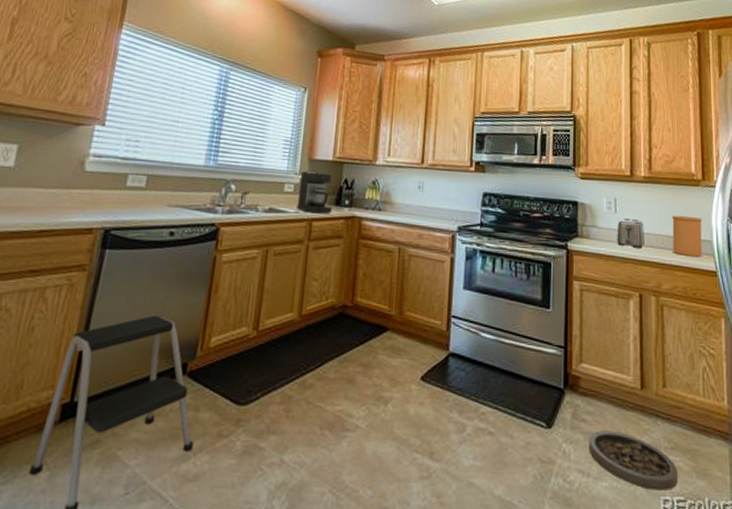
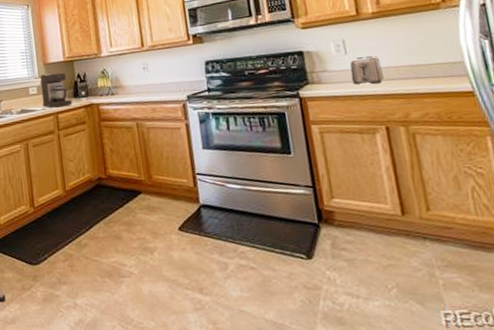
pet bowl: present [588,430,678,490] -> none [352,256,458,306]
canister: present [672,215,702,257] -> none [411,41,454,82]

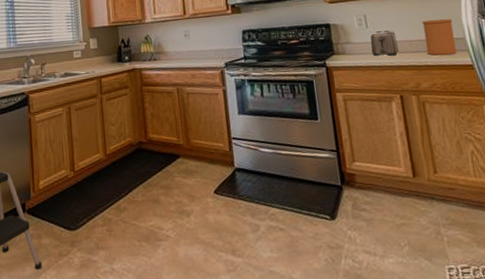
coffee maker: present [40,72,72,108] -> none [85,37,116,72]
canister: none [411,41,454,82] -> present [422,19,457,56]

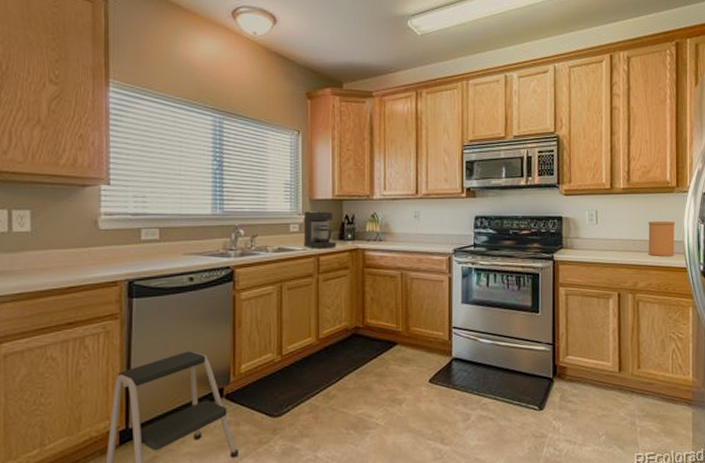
coffee maker: none [85,37,116,72] -> present [303,211,336,249]
toaster: present [370,30,399,56] -> none [598,228,623,253]

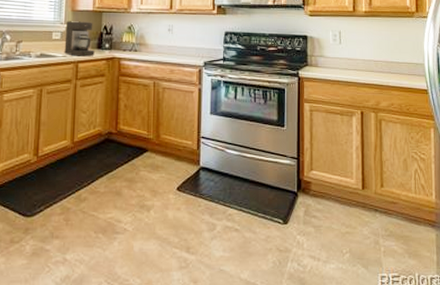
canister: present [648,220,675,256] -> none [389,43,416,78]

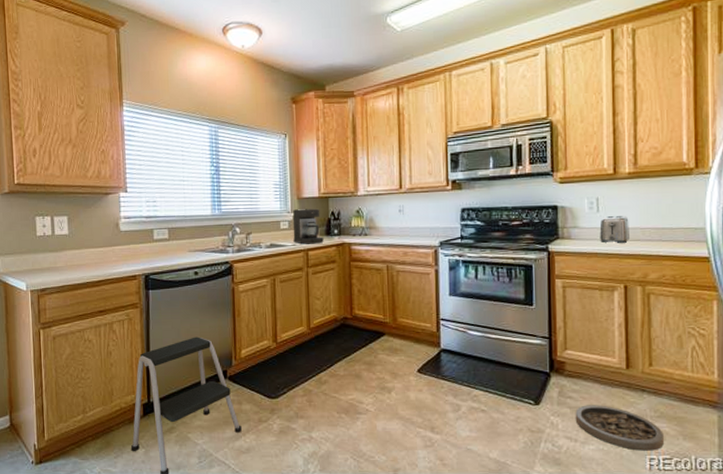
pet bowl: none [318,224,393,269] -> present [575,405,664,451]
toaster: none [341,48,365,73] -> present [599,216,629,243]

